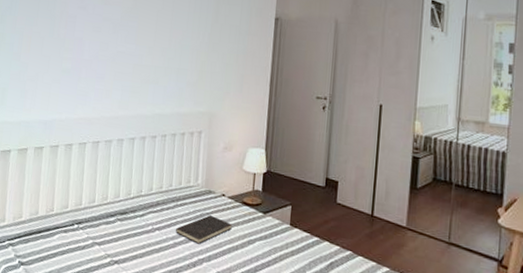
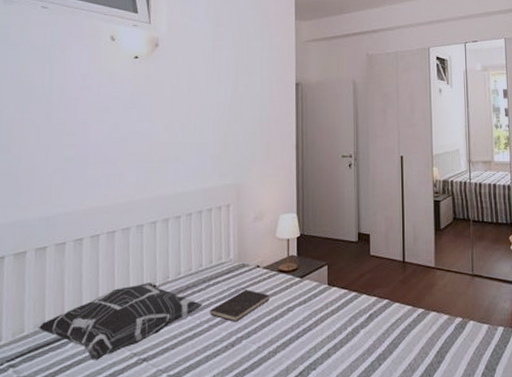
decorative pillow: none [33,193,170,254] -> present [38,283,202,361]

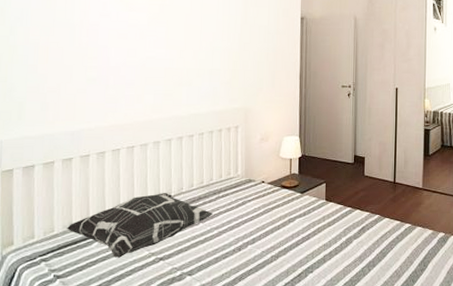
hardcover book: present [210,290,270,322] -> none [219,202,273,230]

